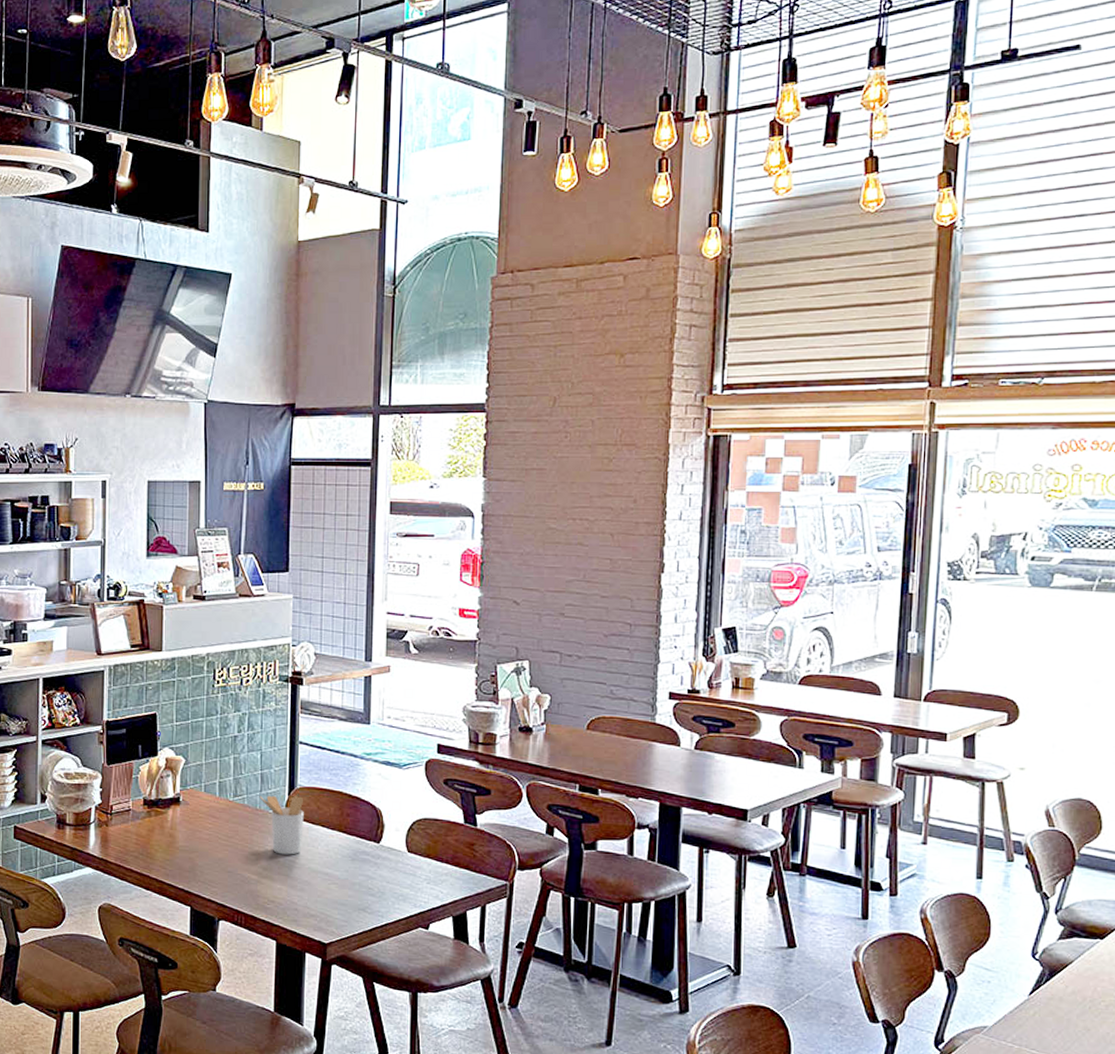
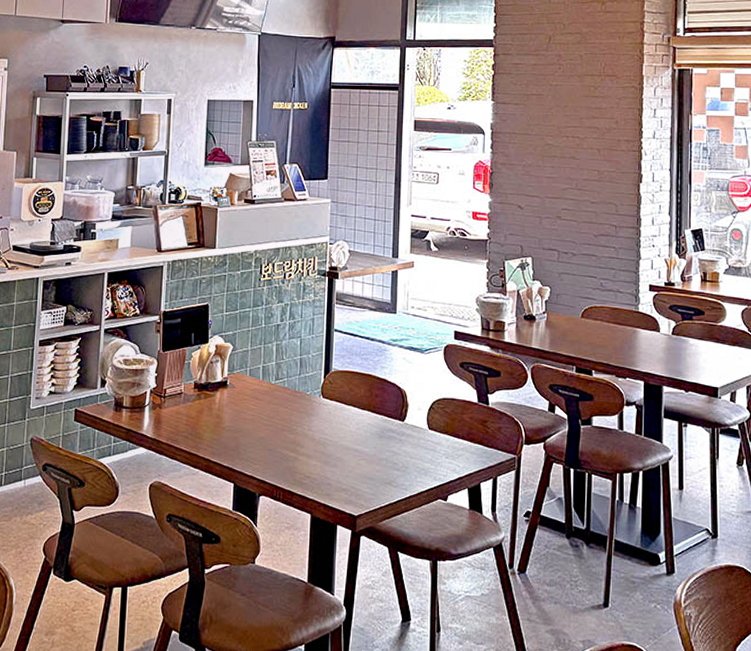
utensil holder: present [259,795,304,855] -> none [298,378,338,433]

